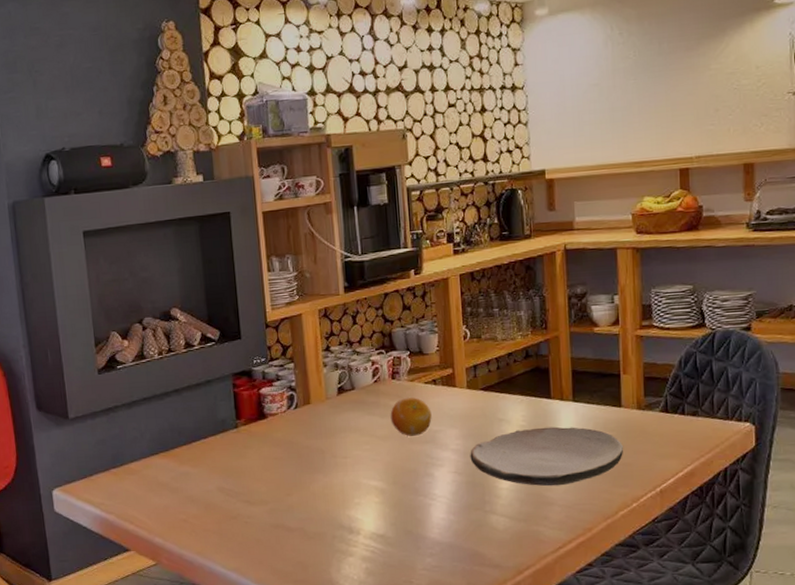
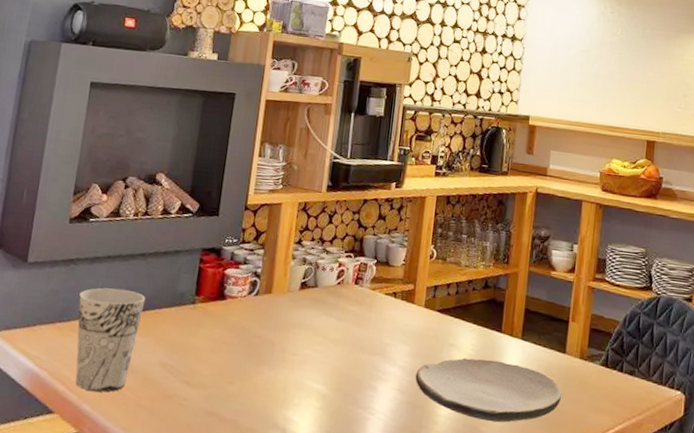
cup: none [125,426,190,525] -> present [76,288,146,392]
fruit: present [390,397,432,436] -> none [345,304,387,346]

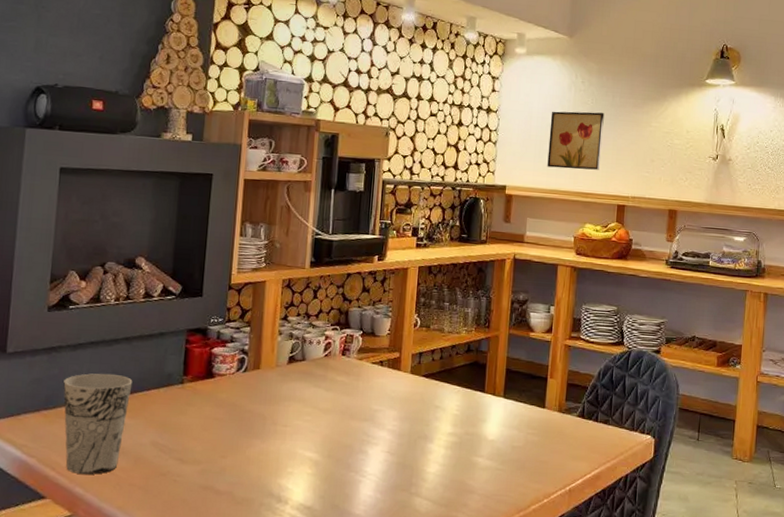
plate: present [415,358,563,423] -> none [404,418,543,476]
wall art: none [573,41,634,104] -> present [547,111,604,170]

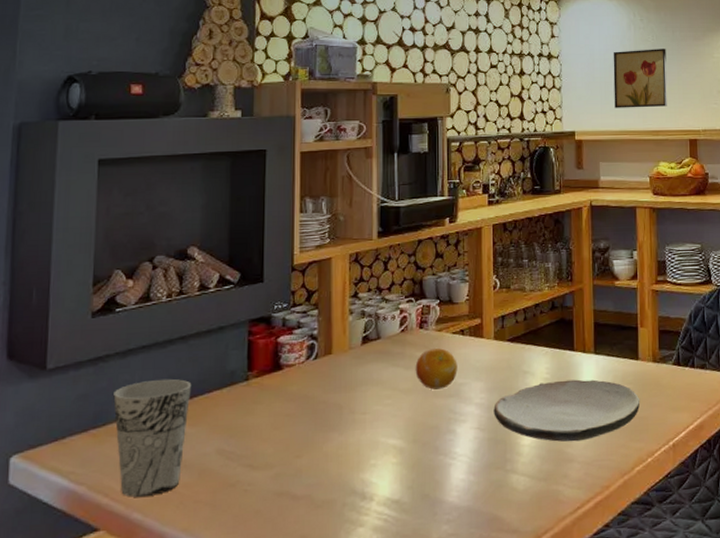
fruit: none [334,374,375,413] -> present [415,347,458,390]
plate: none [404,418,543,476] -> present [493,379,641,442]

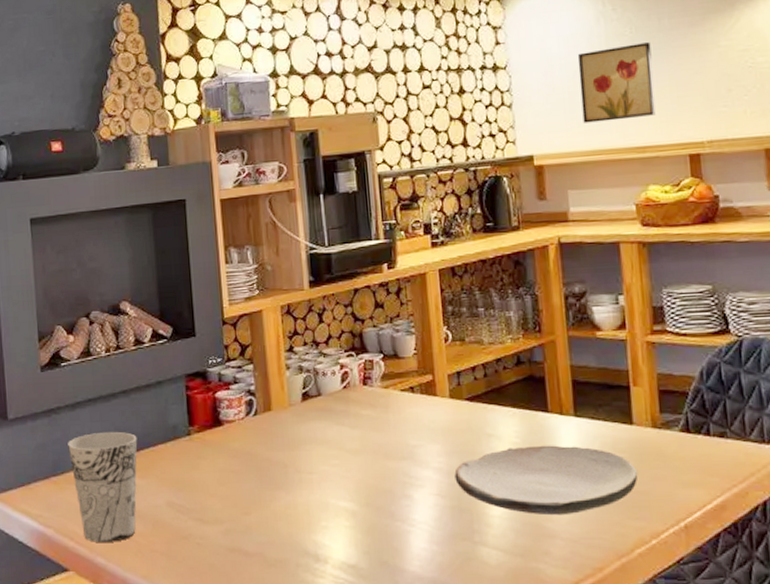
fruit: present [415,347,458,390] -> none [361,405,410,451]

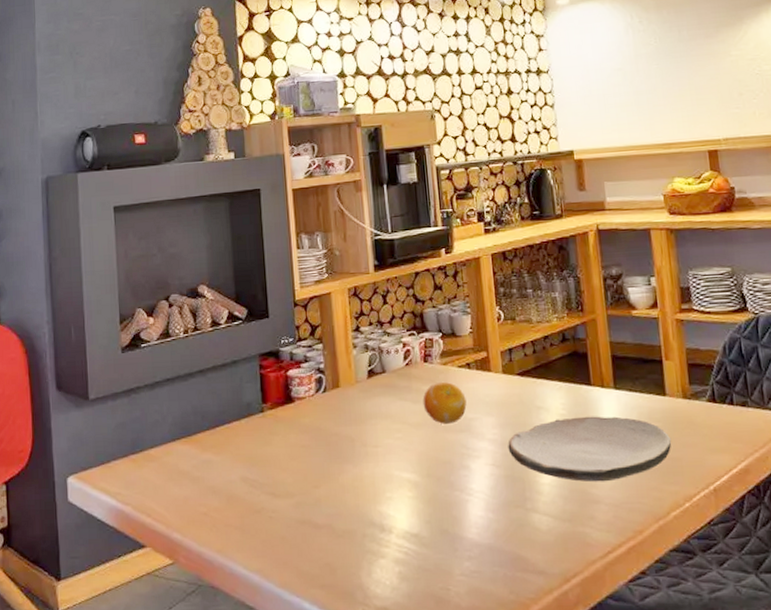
cup: present [68,431,137,542] -> none [146,409,213,518]
fruit: none [361,405,410,451] -> present [423,381,467,424]
wall art: present [577,42,656,123] -> none [610,51,679,122]

